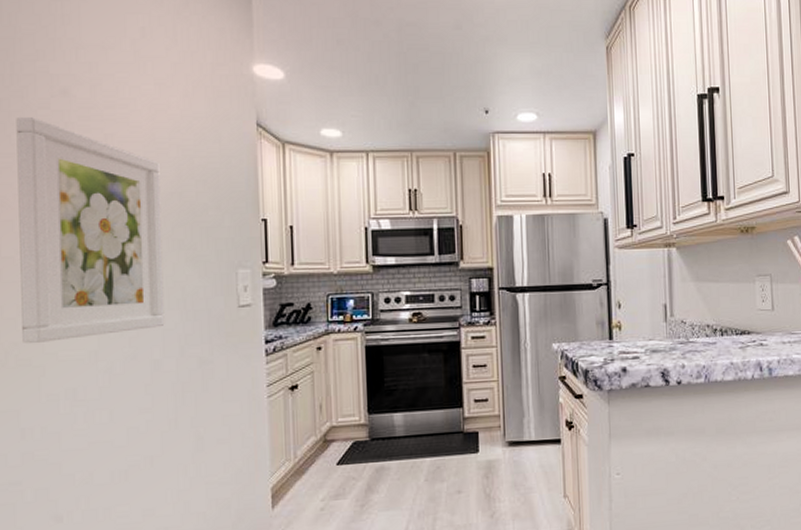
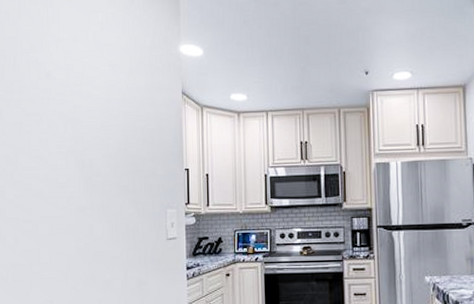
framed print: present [16,117,165,344] -> none [16,95,114,266]

